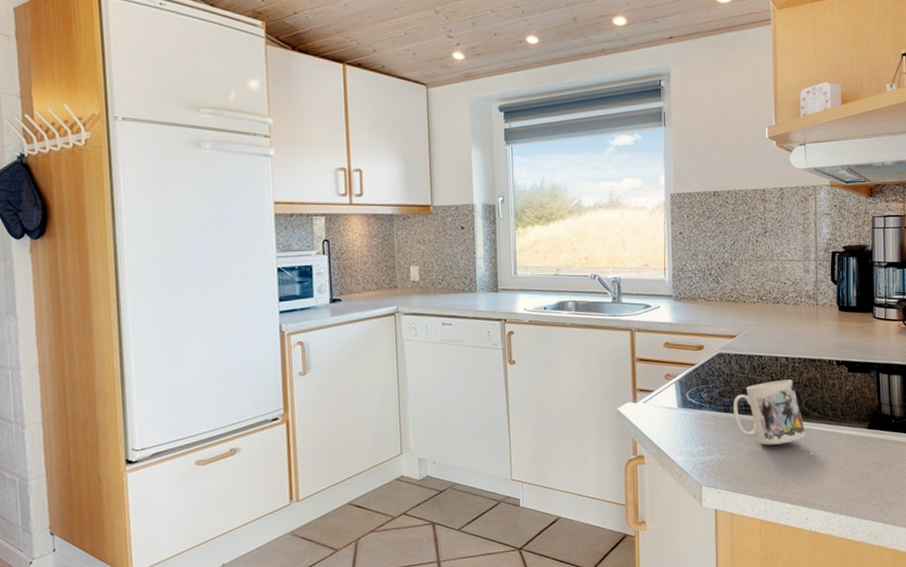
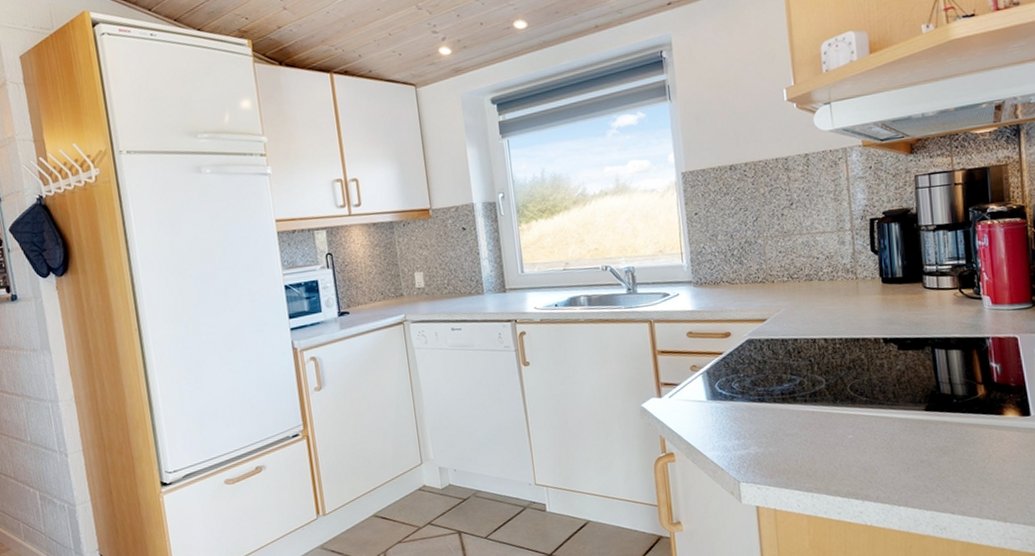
mug: present [733,379,806,445] -> none [768,362,854,435]

